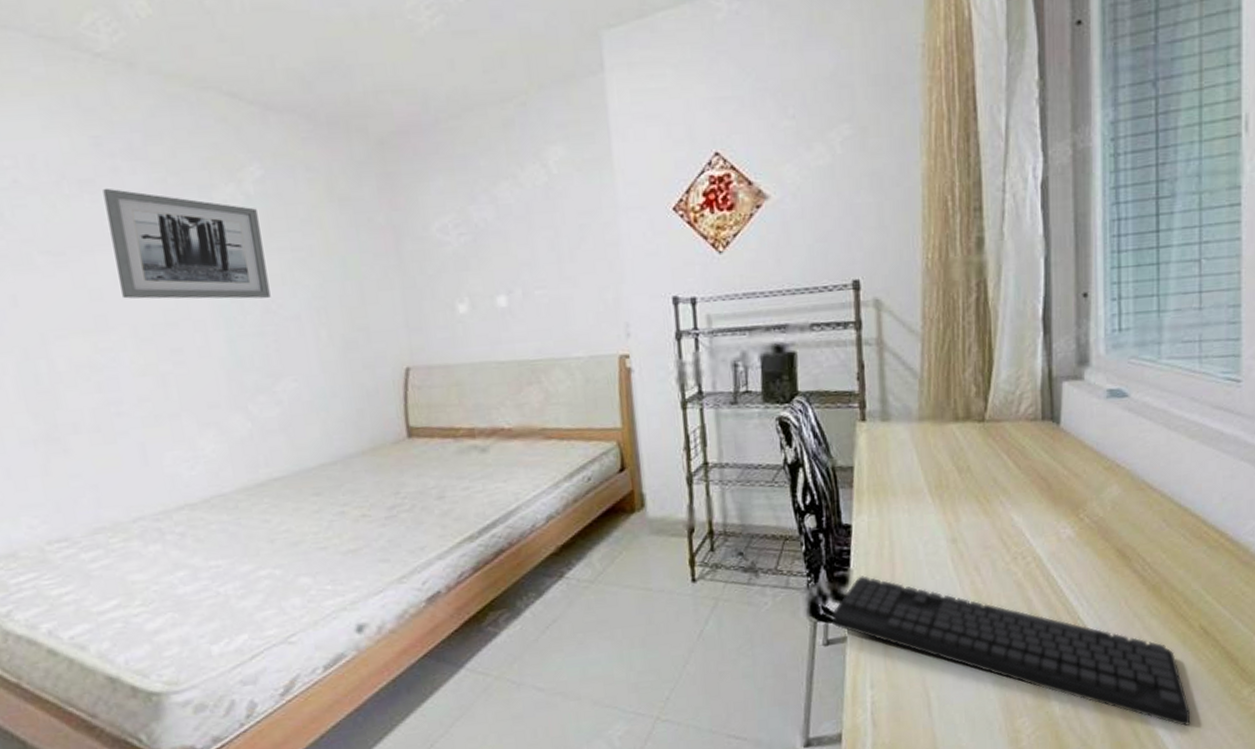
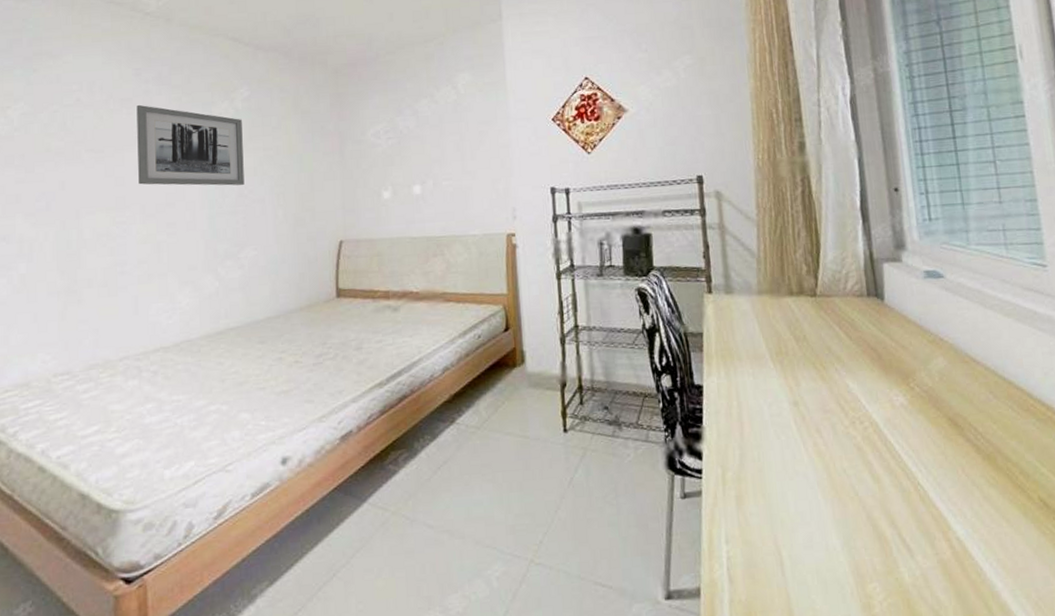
keyboard: present [832,576,1191,726] -> none [688,433,1043,602]

